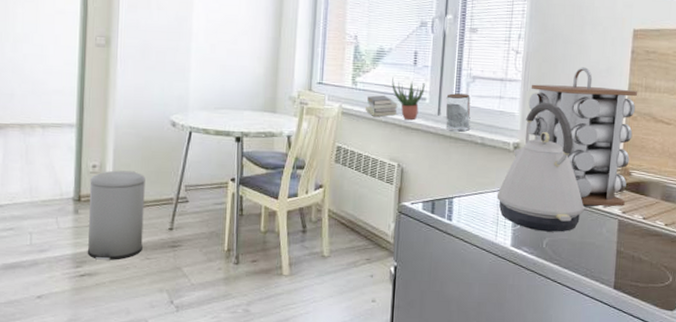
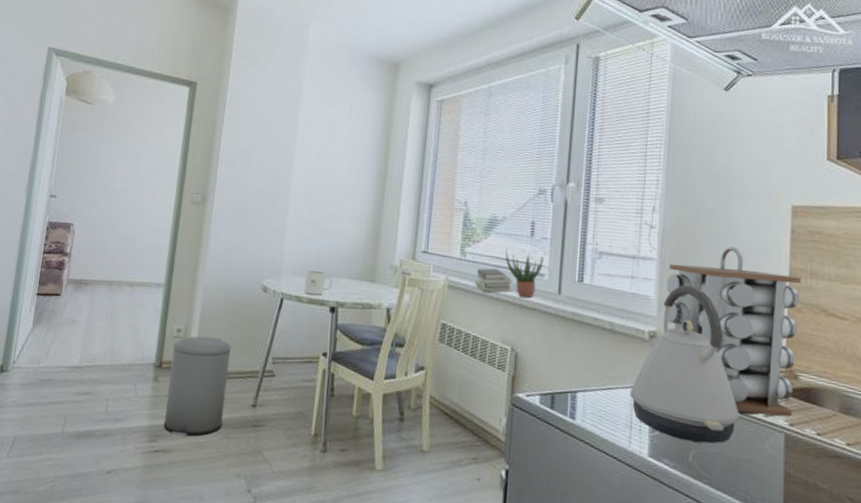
mug: none [211,104,236,127] -> present [304,270,332,295]
jar: present [445,93,471,132] -> none [567,270,597,315]

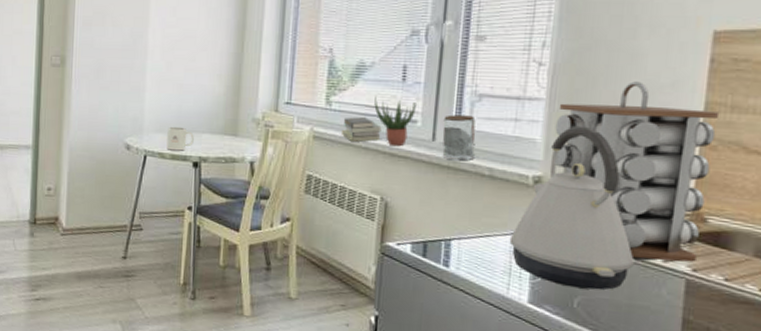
pedal bin: present [163,336,231,437] -> none [42,194,99,286]
jar: none [567,270,597,315] -> present [442,114,476,161]

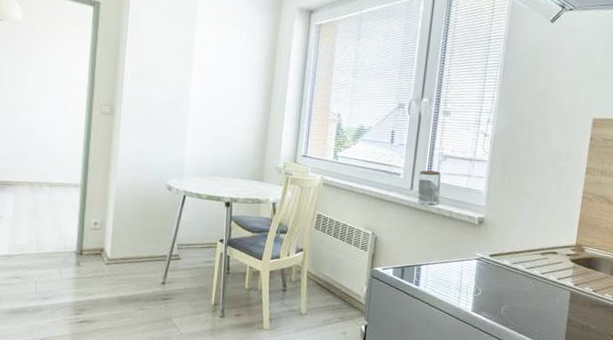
mug: present [166,126,194,151] -> none [203,171,227,193]
books: present [340,117,382,142] -> none [344,169,375,189]
potted plant: present [374,96,416,147] -> none [370,153,400,193]
kettle: present [509,125,634,290] -> none [461,181,540,301]
spice rack: present [555,81,720,262] -> none [493,151,595,279]

